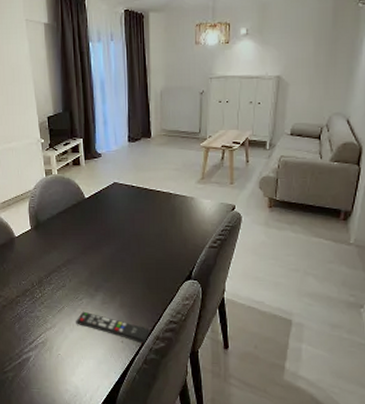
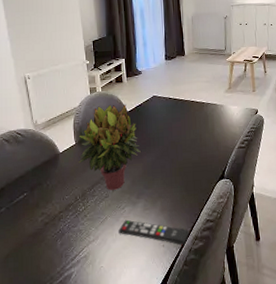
potted plant: none [34,189,100,280] -> present [78,104,141,190]

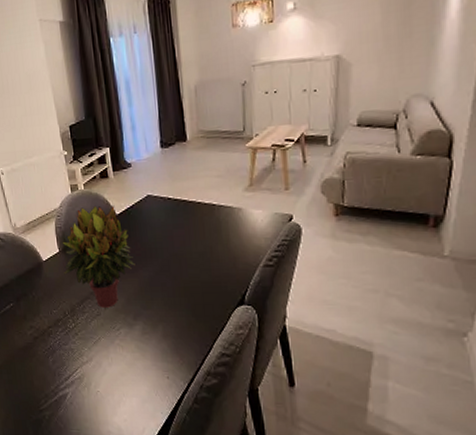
remote control: present [118,219,190,246] -> none [114,343,200,381]

